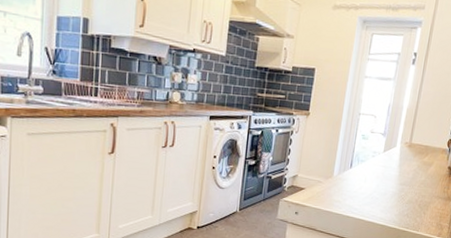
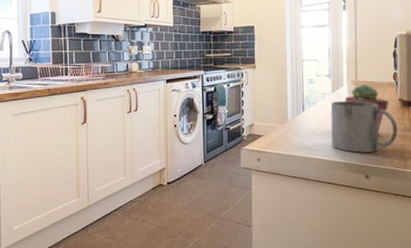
mug: none [372,161,441,217] -> present [330,100,398,153]
potted succulent: none [394,147,438,199] -> present [344,84,389,134]

